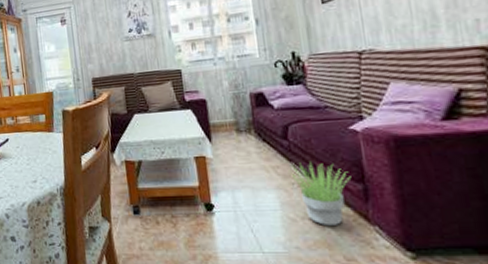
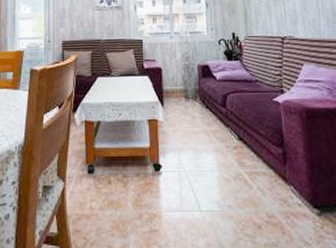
potted plant: present [289,162,351,225] -> none [226,128,274,185]

